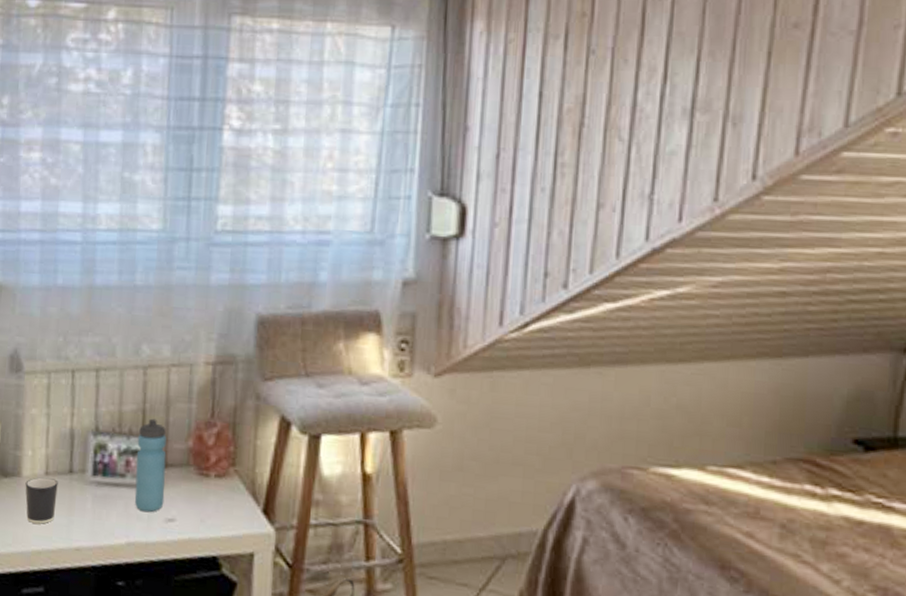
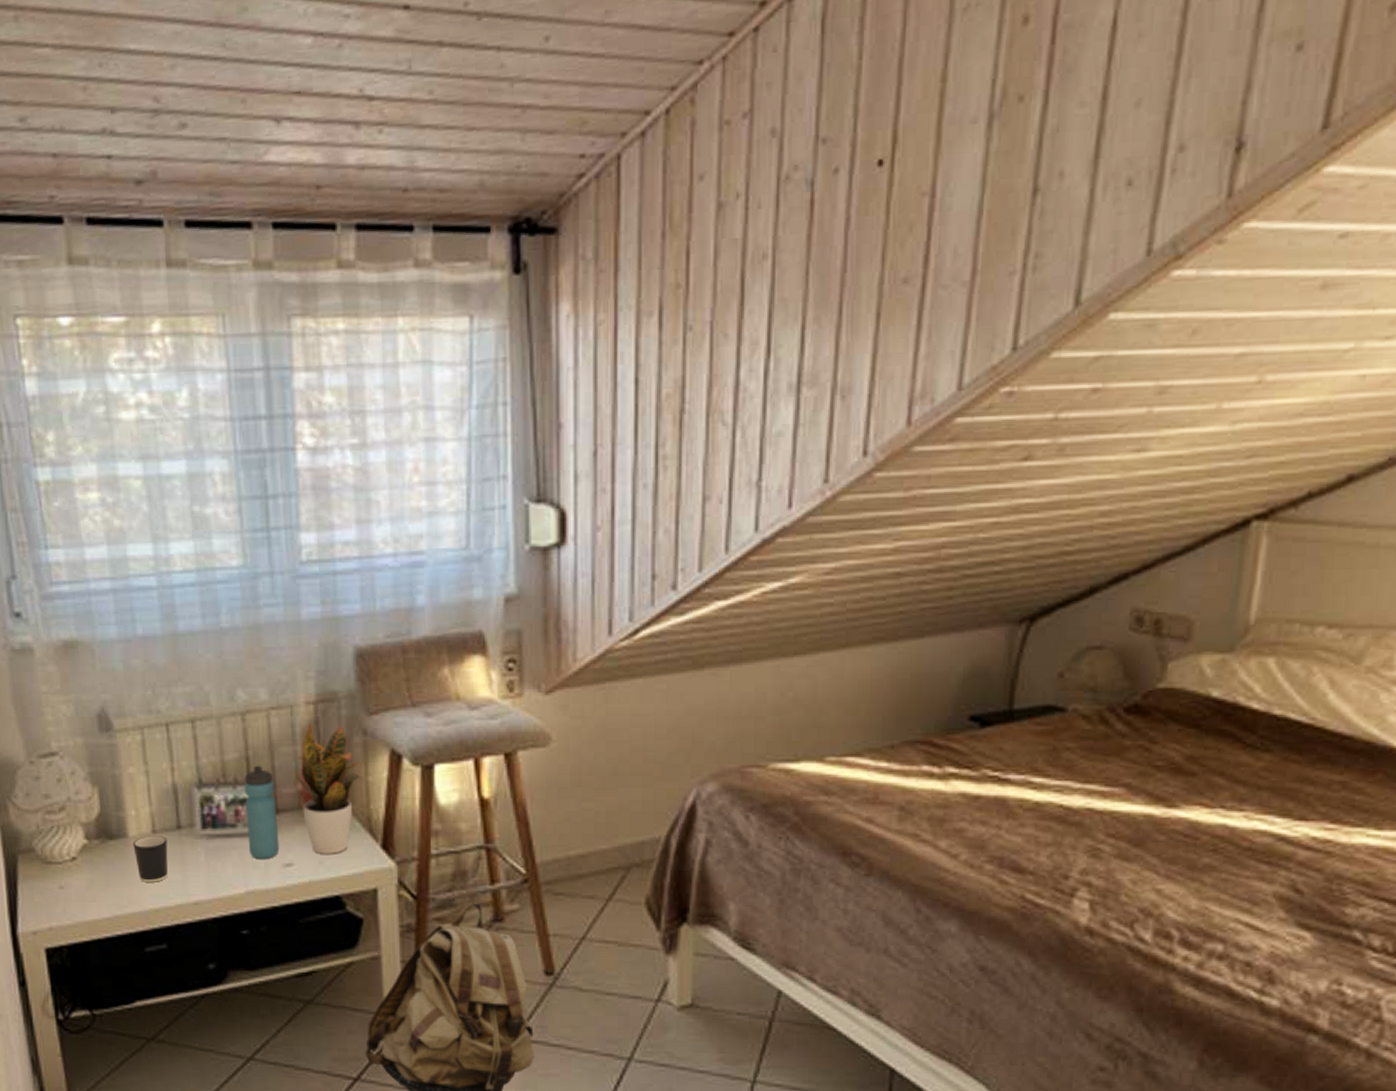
potted plant: none [185,383,253,514] -> present [293,724,365,854]

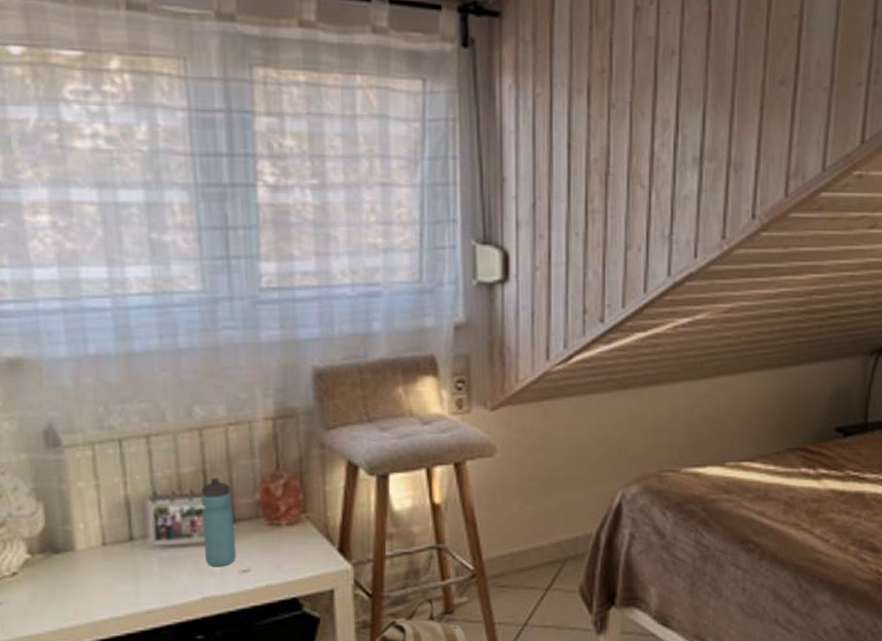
mug: present [133,835,168,882] -> none [81,547,119,594]
potted plant: present [293,724,365,854] -> none [251,438,322,559]

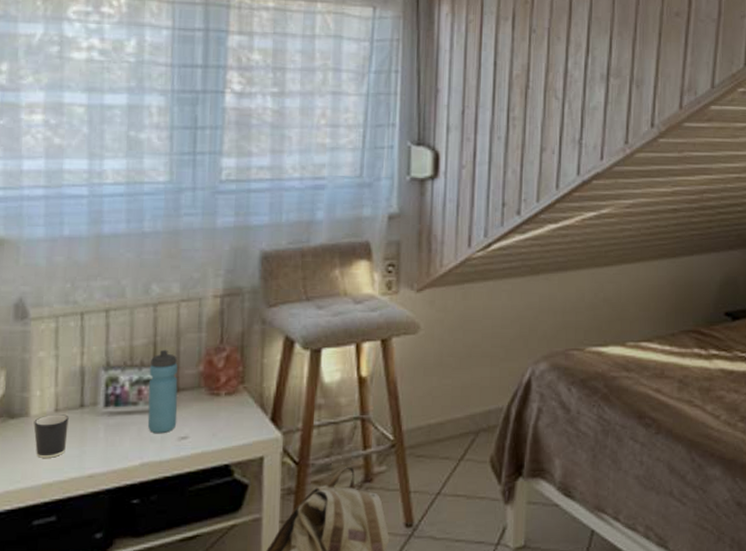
mug: none [81,547,119,594] -> present [33,413,69,458]

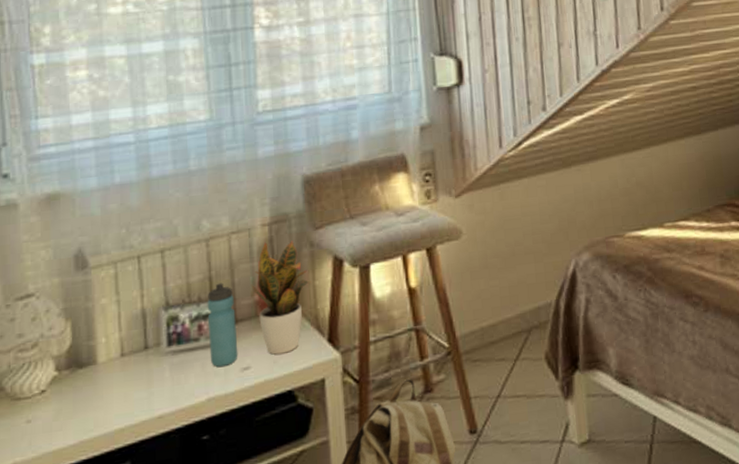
mug: present [33,413,69,458] -> none [102,358,135,404]
potted plant: none [196,314,260,427] -> present [250,240,312,355]

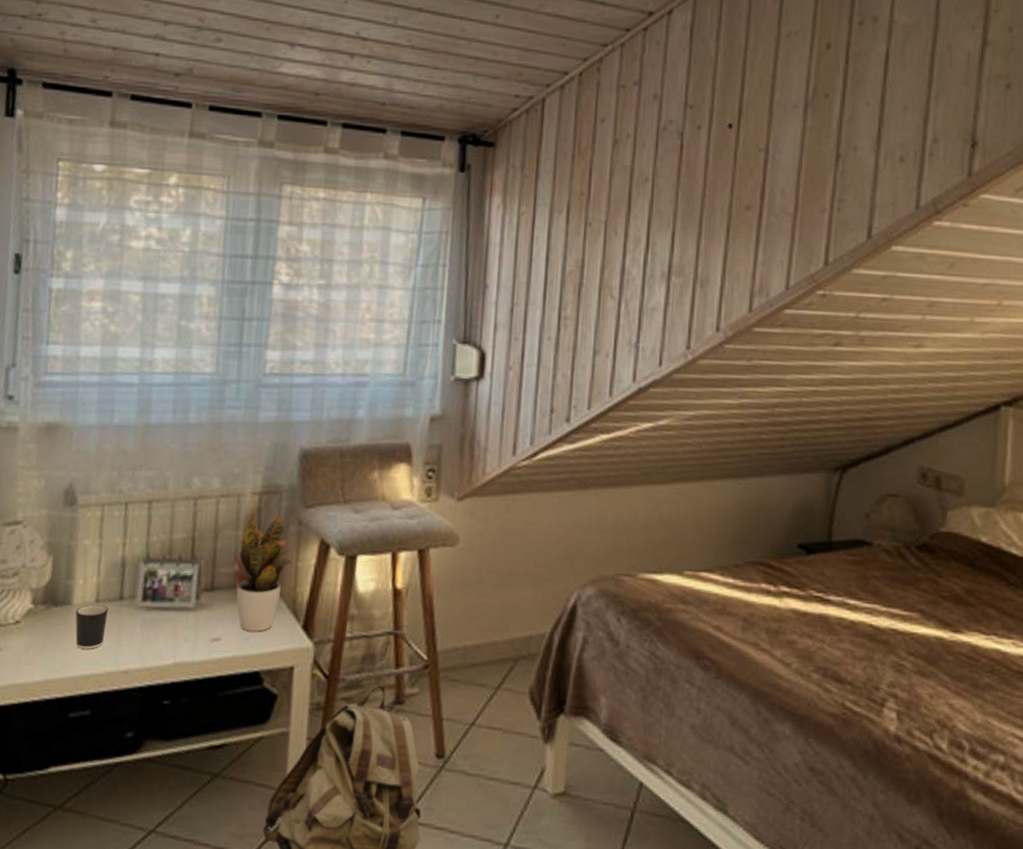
mug: none [102,358,135,404] -> present [75,604,108,649]
water bottle: present [207,282,238,367] -> none [182,545,214,633]

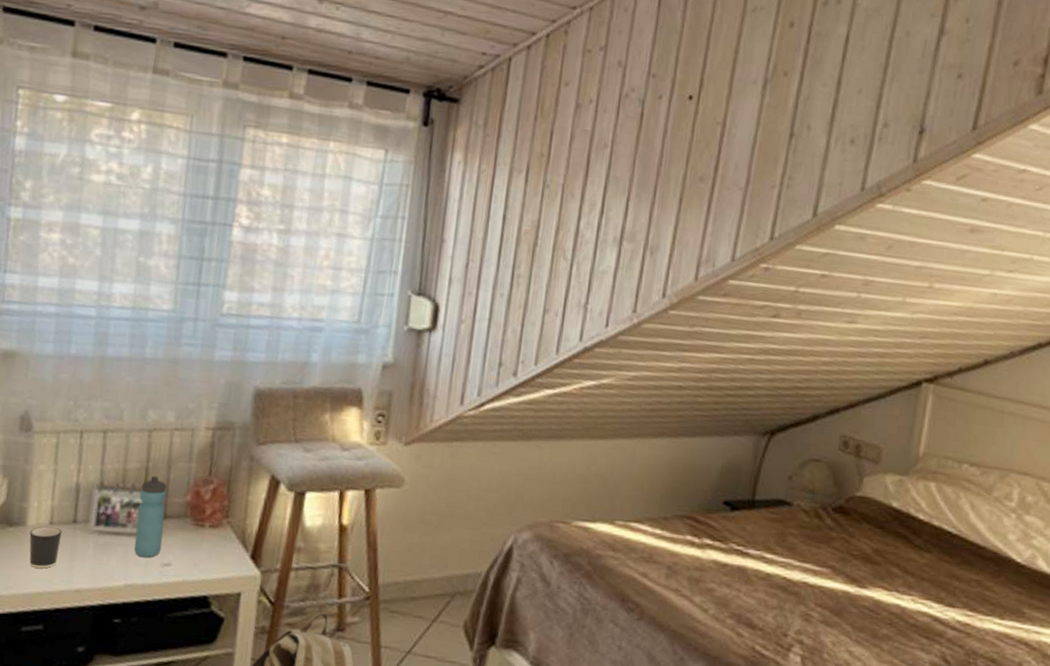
water bottle: none [182,545,214,633] -> present [134,475,167,558]
potted plant: present [232,512,295,632] -> none [185,446,246,560]

